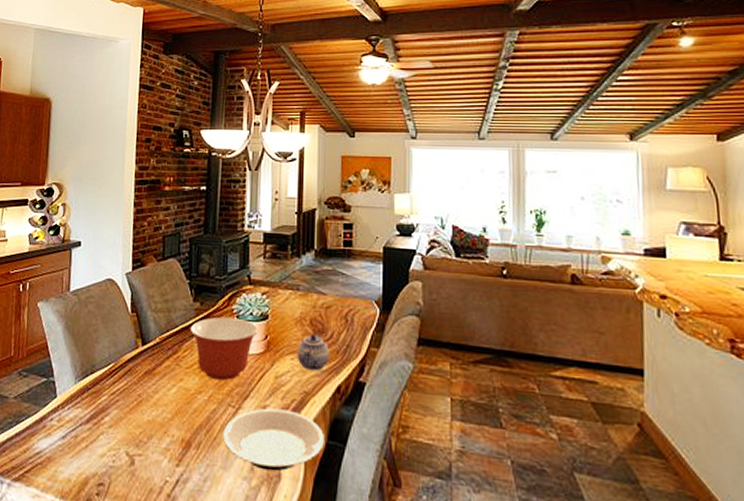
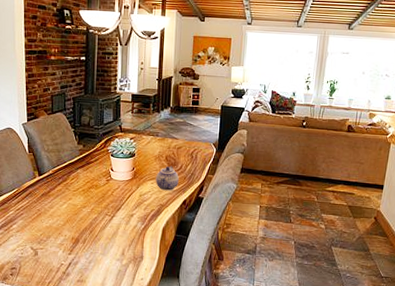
mixing bowl: present [190,317,259,381] -> none [75,155,128,199]
plate: present [223,408,324,471] -> none [102,215,174,255]

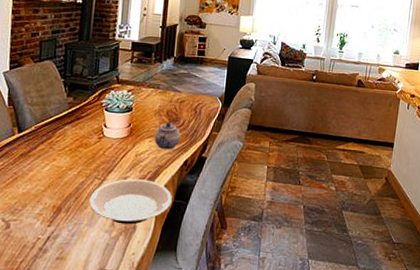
plate: none [102,215,174,255] -> present [89,179,172,225]

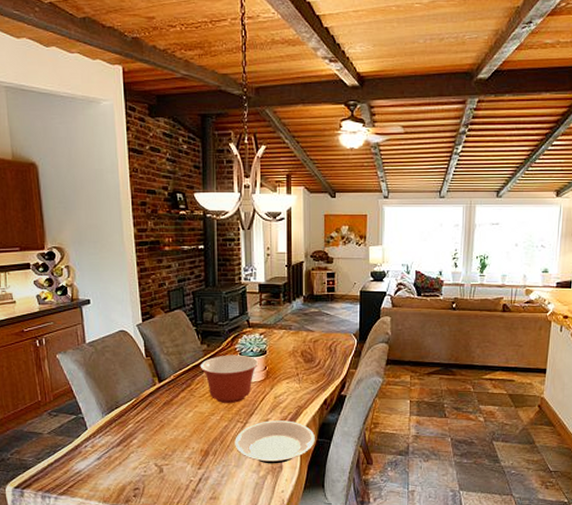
mixing bowl: none [63,109,124,160] -> present [200,355,259,404]
teapot: present [154,121,180,150] -> none [291,362,317,391]

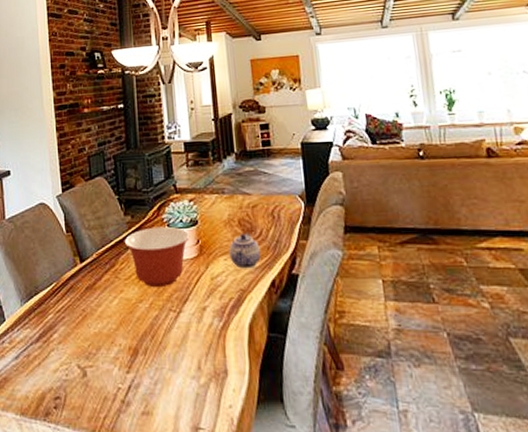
plate: present [235,420,315,464] -> none [167,308,266,368]
teapot: none [291,362,317,391] -> present [229,232,261,269]

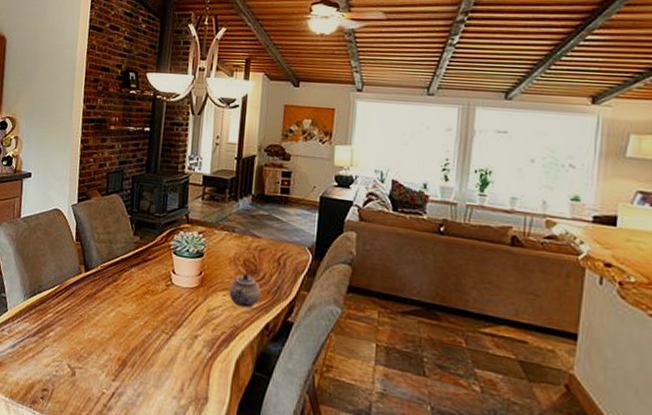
mixing bowl: present [124,226,190,288] -> none [129,251,194,310]

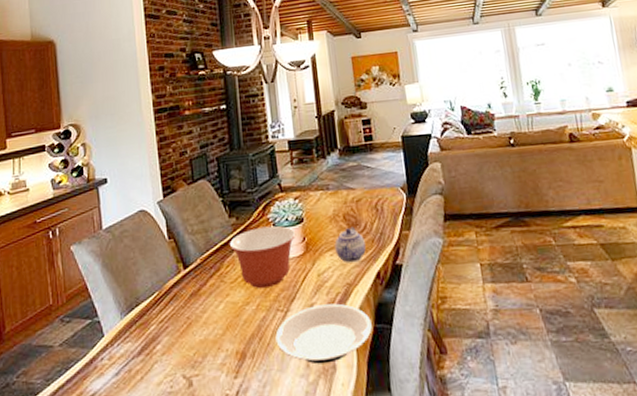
mixing bowl: none [129,251,194,310] -> present [229,225,296,289]
plate: none [156,337,251,394] -> present [275,303,372,365]

